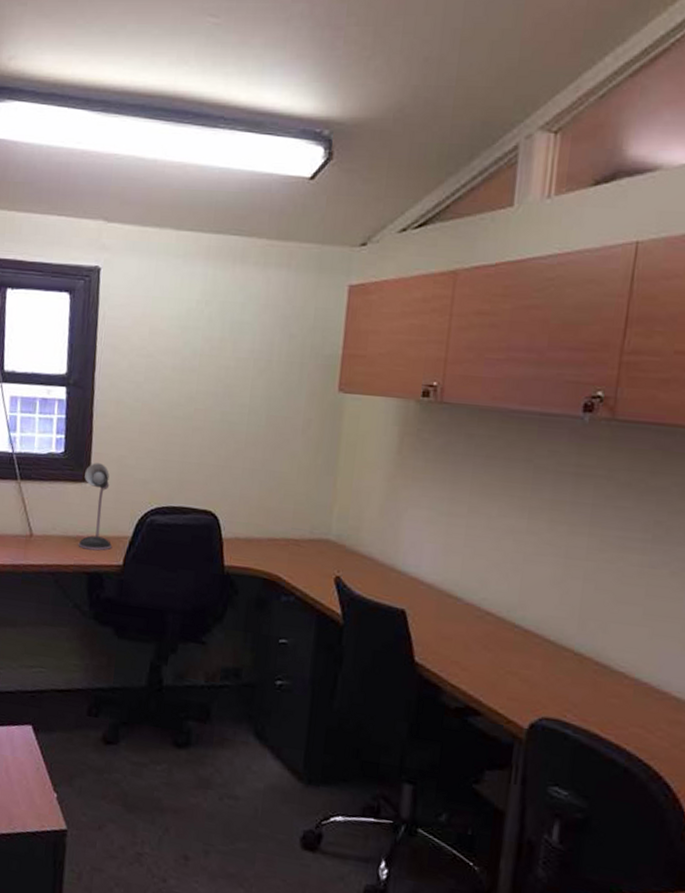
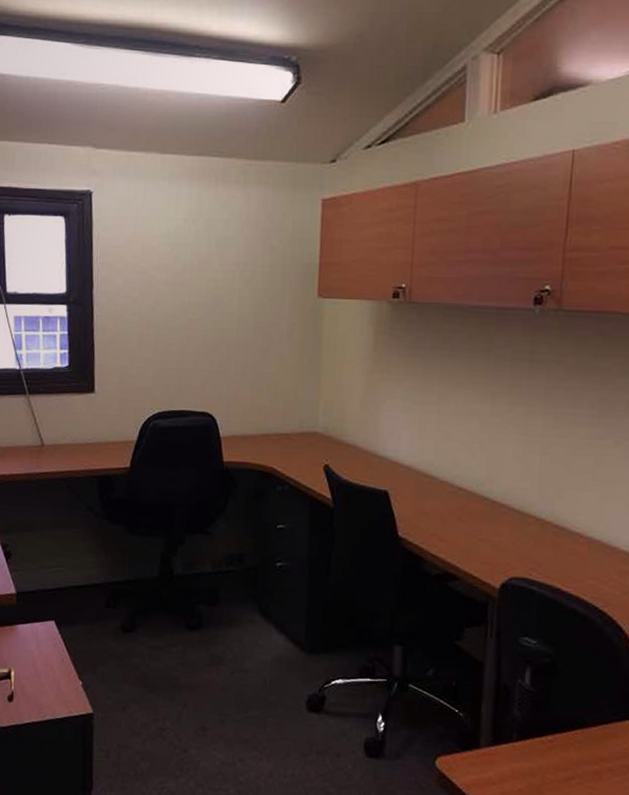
desk lamp: present [78,463,112,551] -> none [87,374,118,456]

